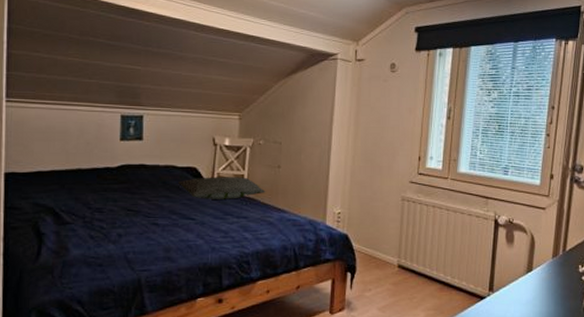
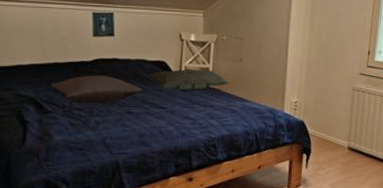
pillow: none [71,182,170,214] -> present [50,75,142,104]

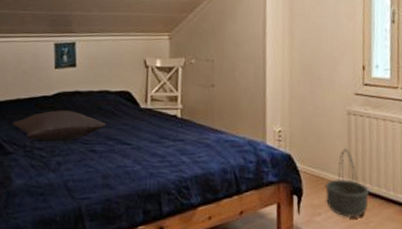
pillow: present [149,70,229,90] -> none [113,98,201,123]
basket: none [329,118,364,172] -> present [325,148,370,219]

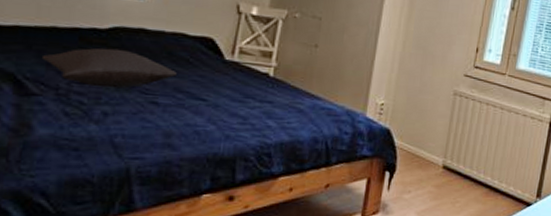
basket: present [325,148,370,219] -> none [418,128,462,198]

